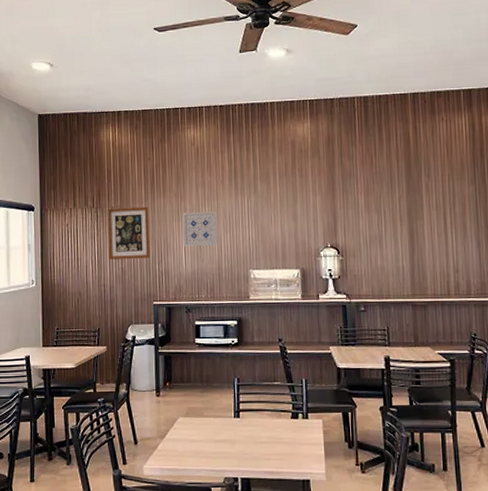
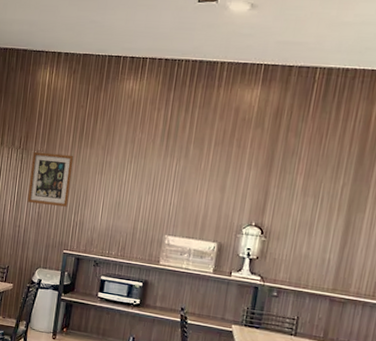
wall art: present [182,212,217,247] -> none [102,167,141,206]

